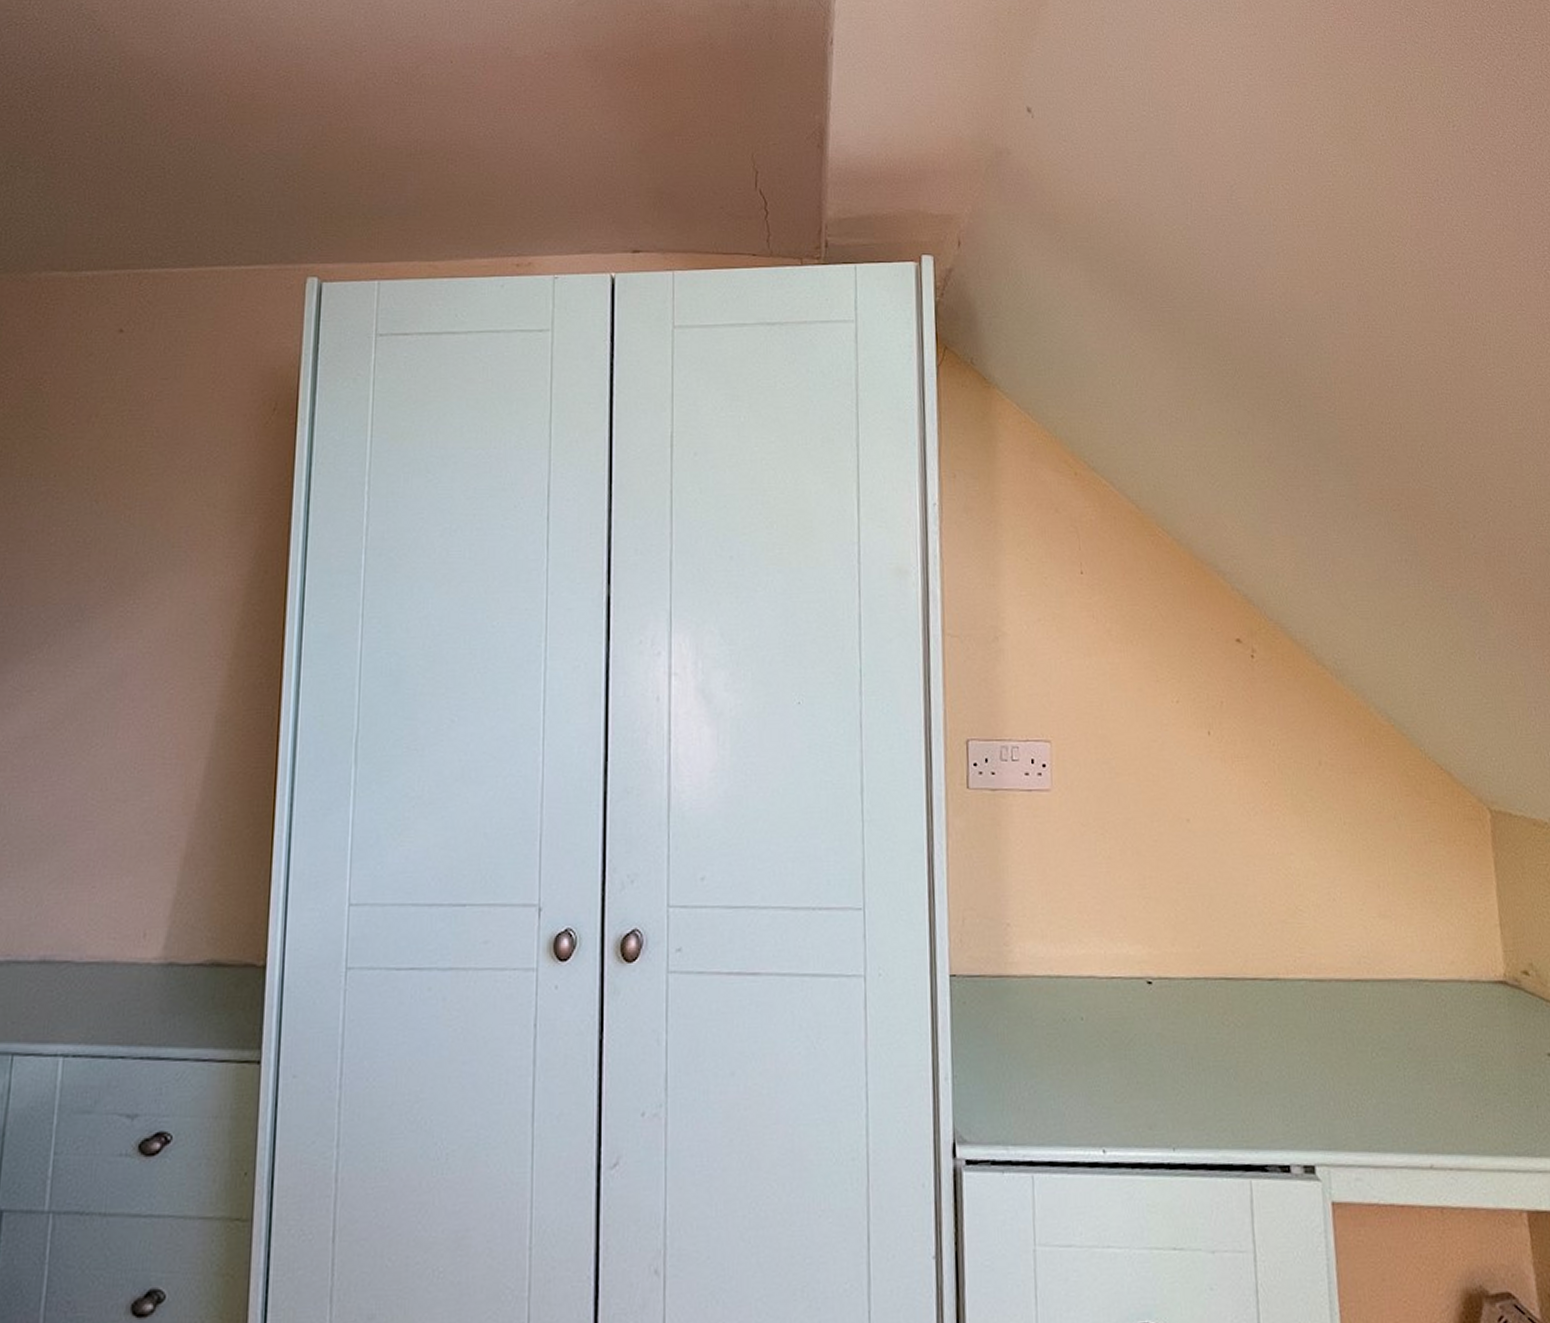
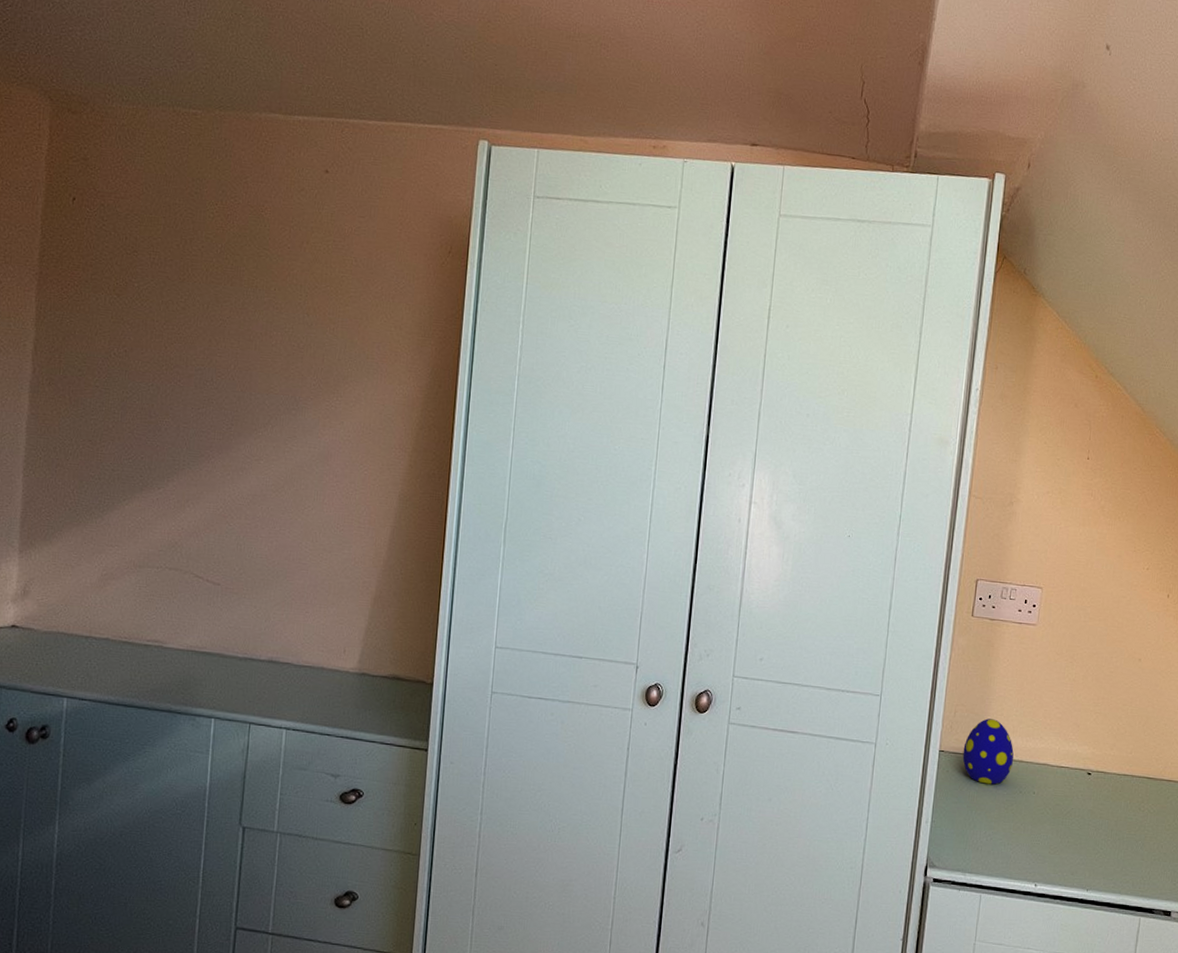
decorative egg: none [980,923,1048,1015] -> present [962,718,1014,785]

